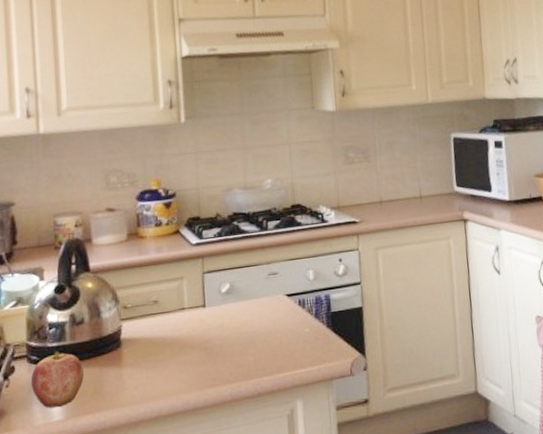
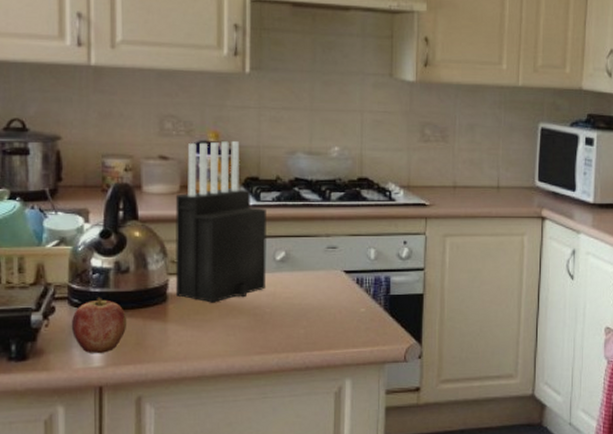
knife block: none [123,185,214,343] -> present [175,140,268,303]

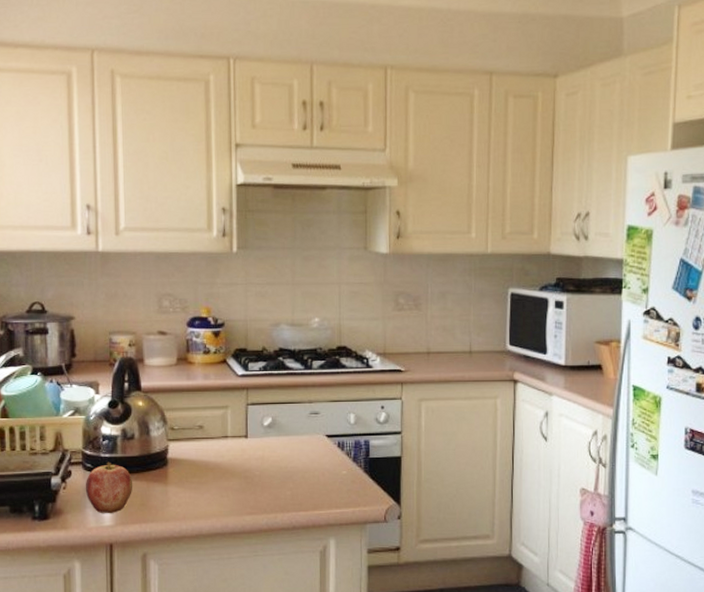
knife block: present [175,140,268,303] -> none [173,315,256,467]

